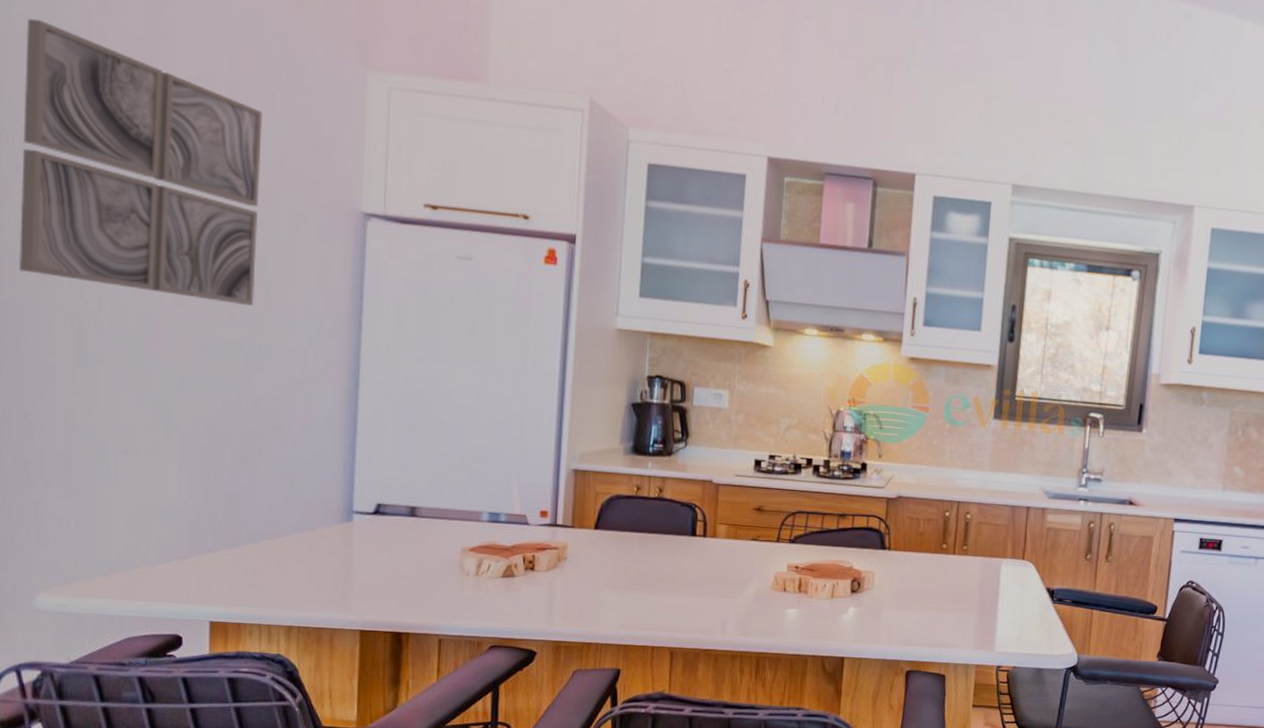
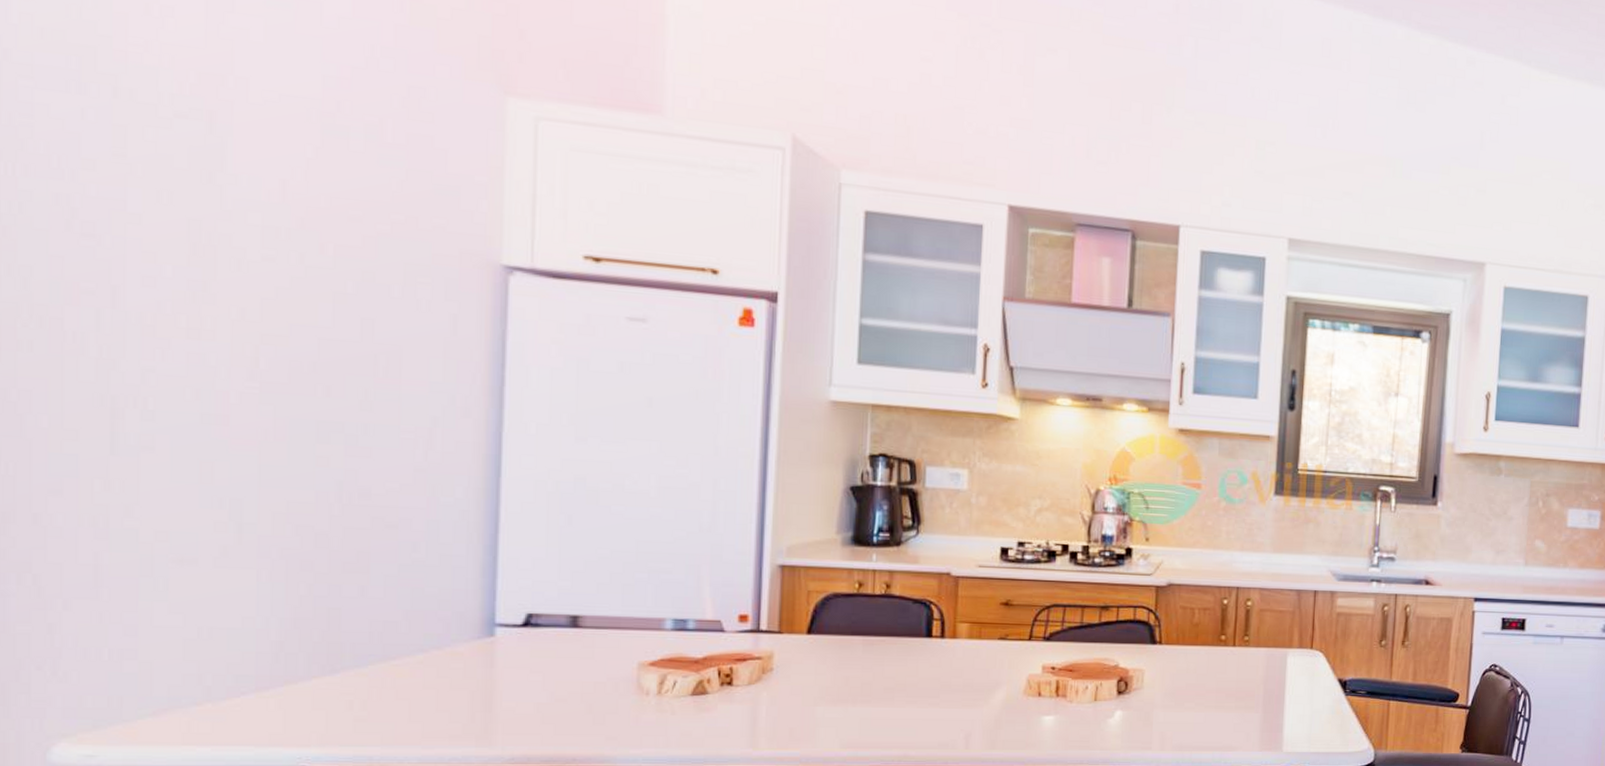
wall art: present [18,18,263,306] -> none [23,20,367,377]

